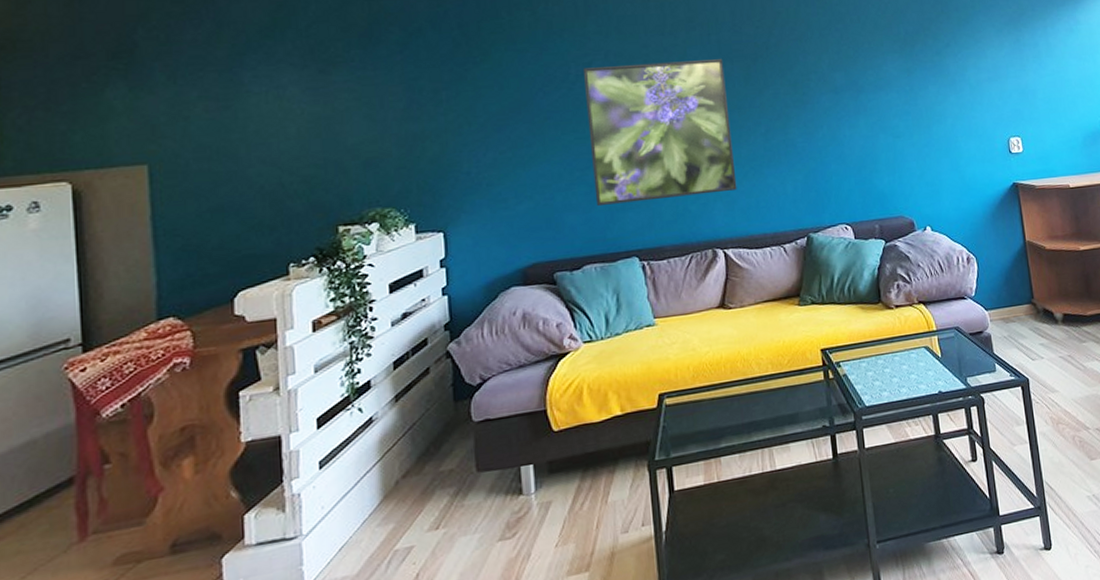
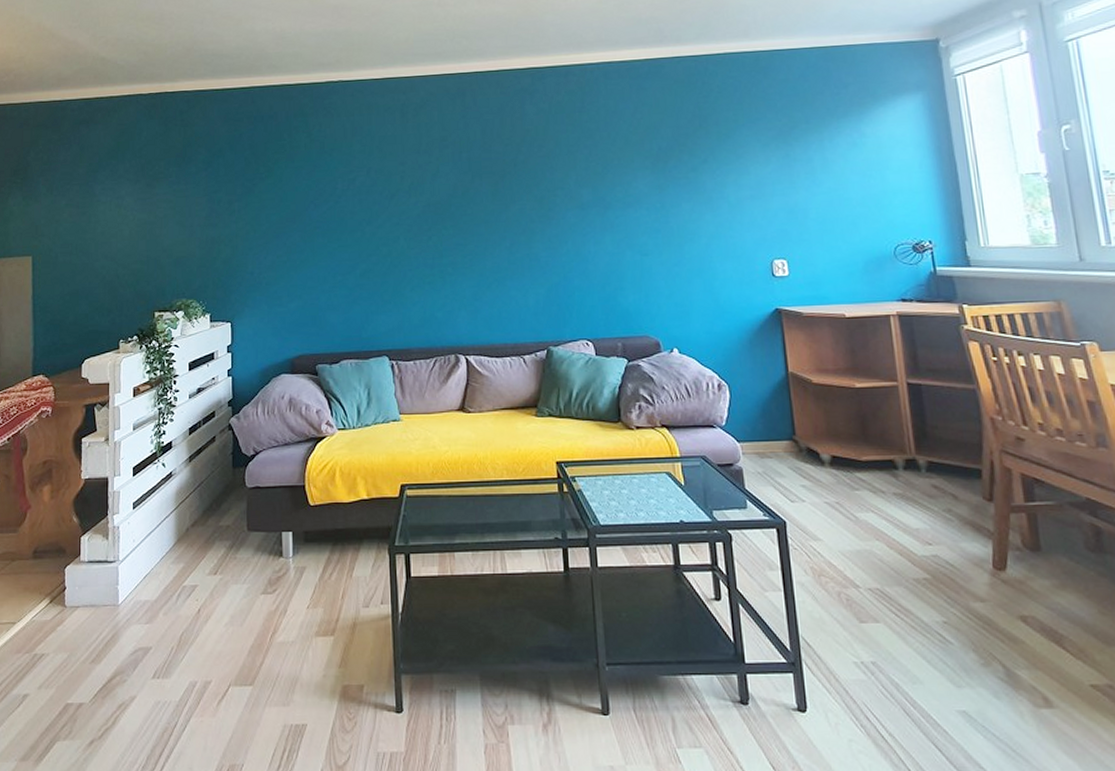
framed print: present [584,59,737,205] -> none [349,175,481,307]

